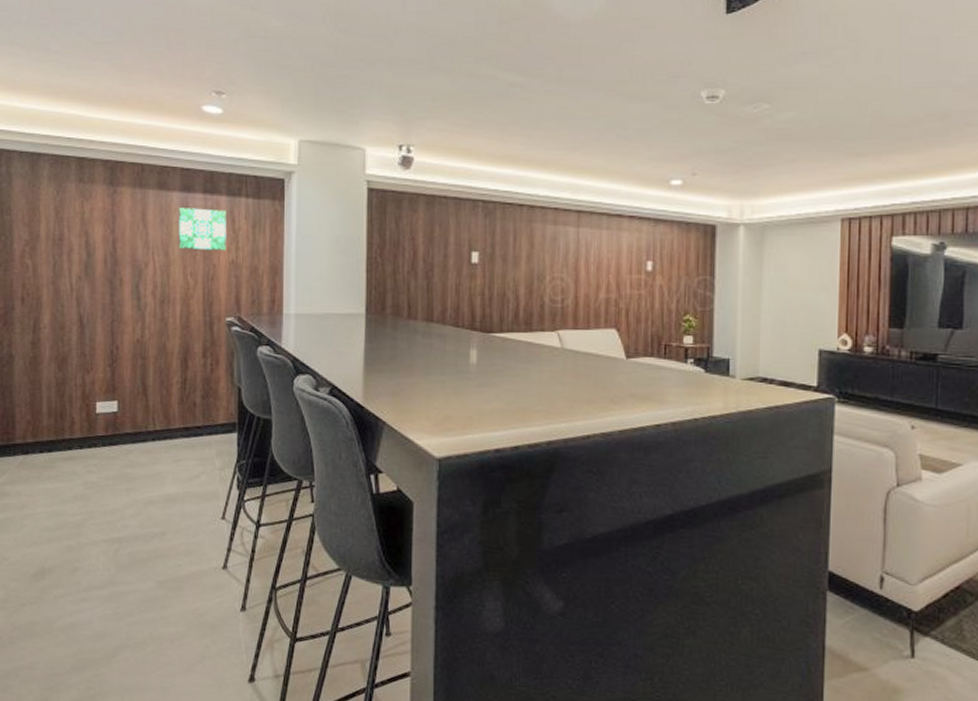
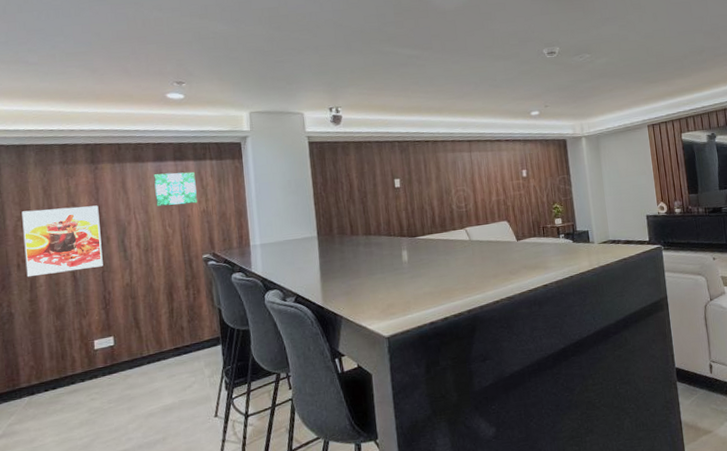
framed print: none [30,234,114,315] -> present [21,205,103,278]

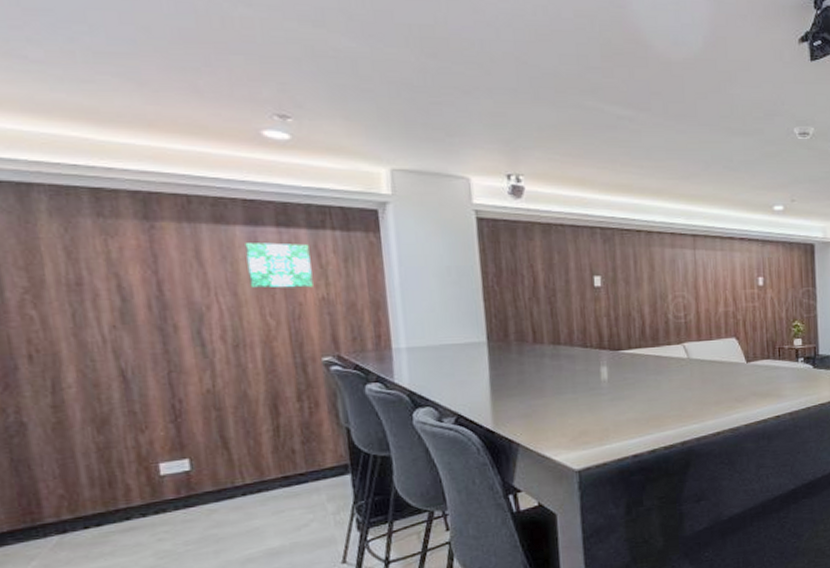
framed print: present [21,205,103,278] -> none [30,279,170,374]

